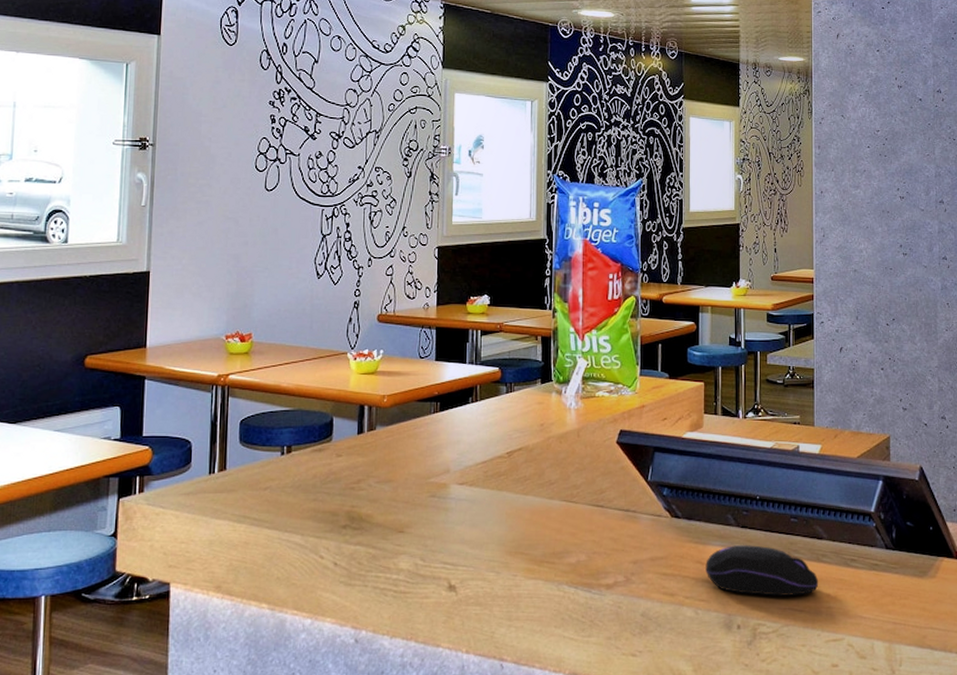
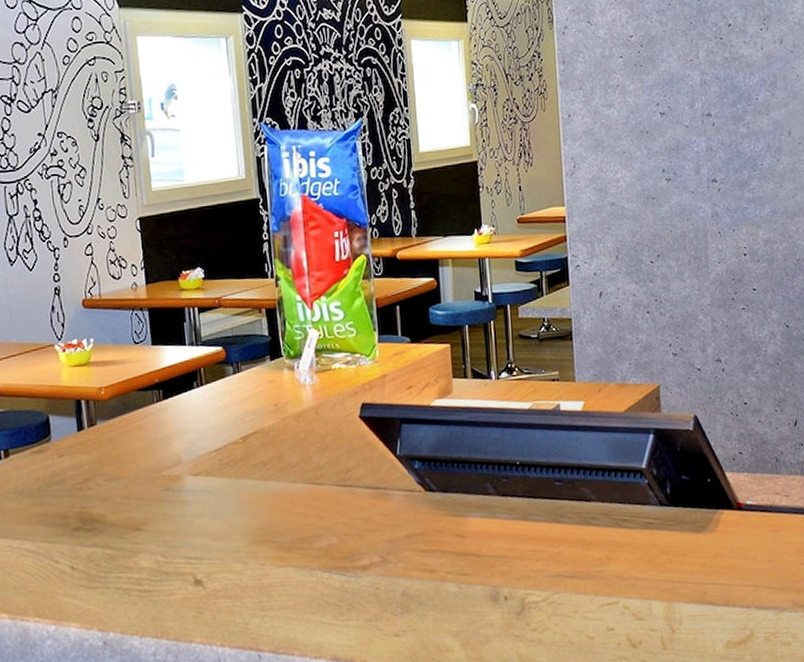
computer mouse: present [705,545,819,596] -> none [466,513,589,565]

